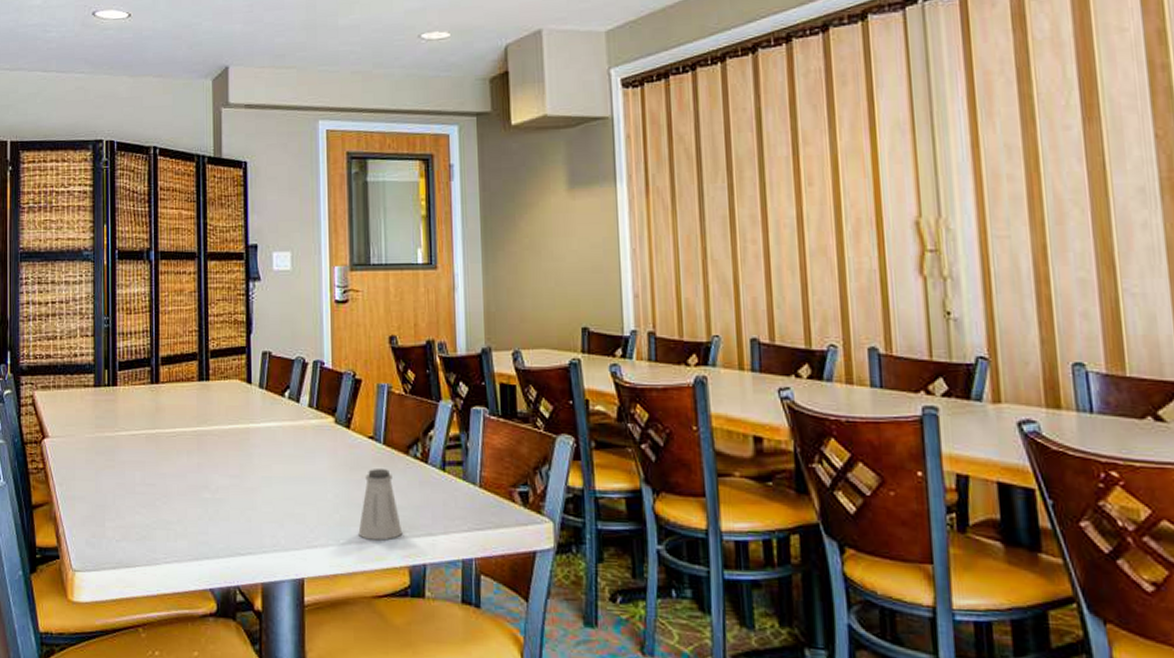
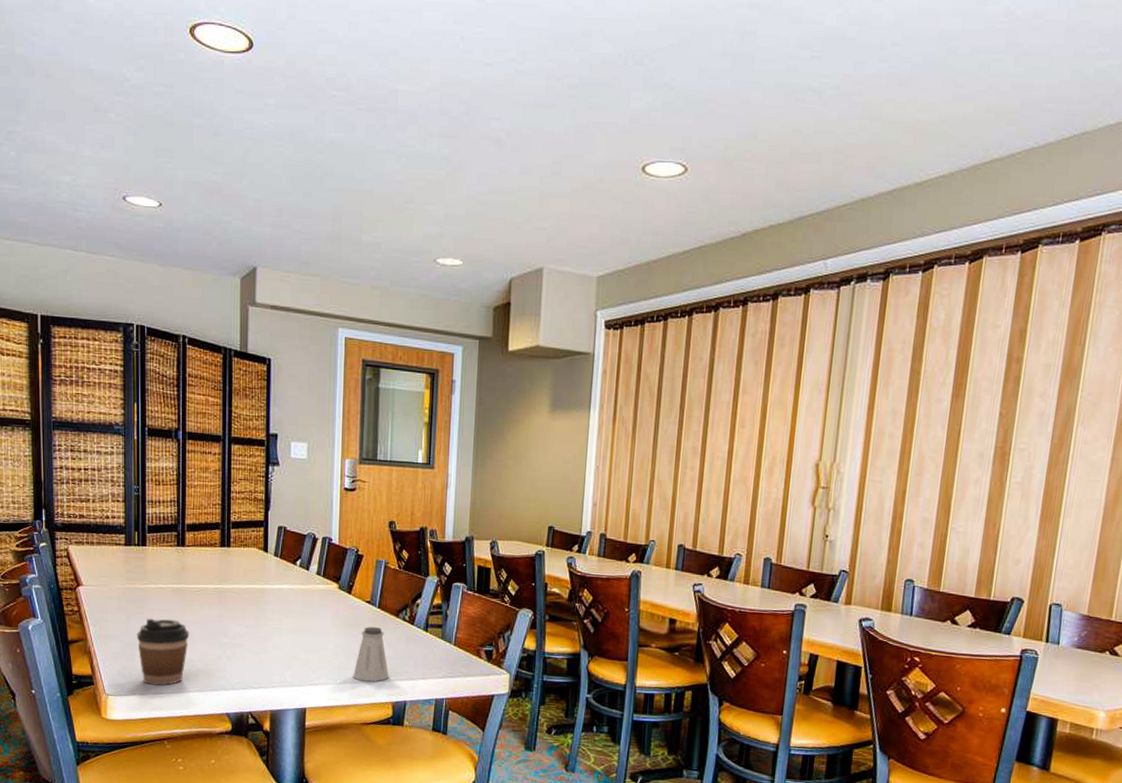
coffee cup: none [106,472,166,558] -> present [136,618,190,686]

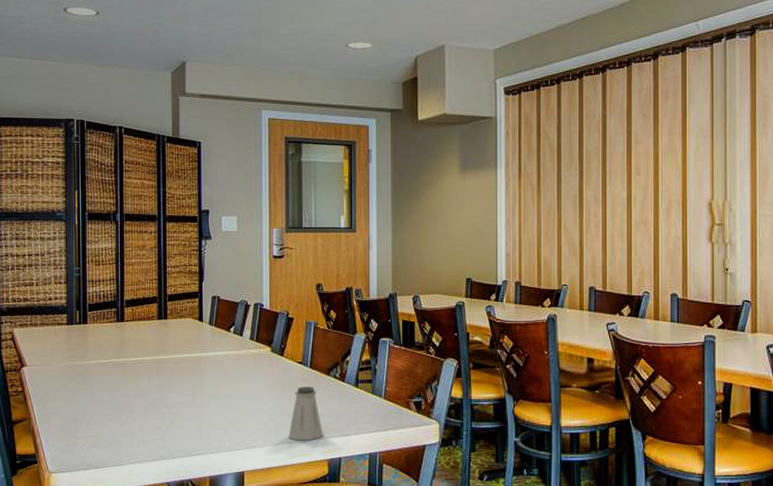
coffee cup: present [136,618,190,686] -> none [78,393,130,460]

